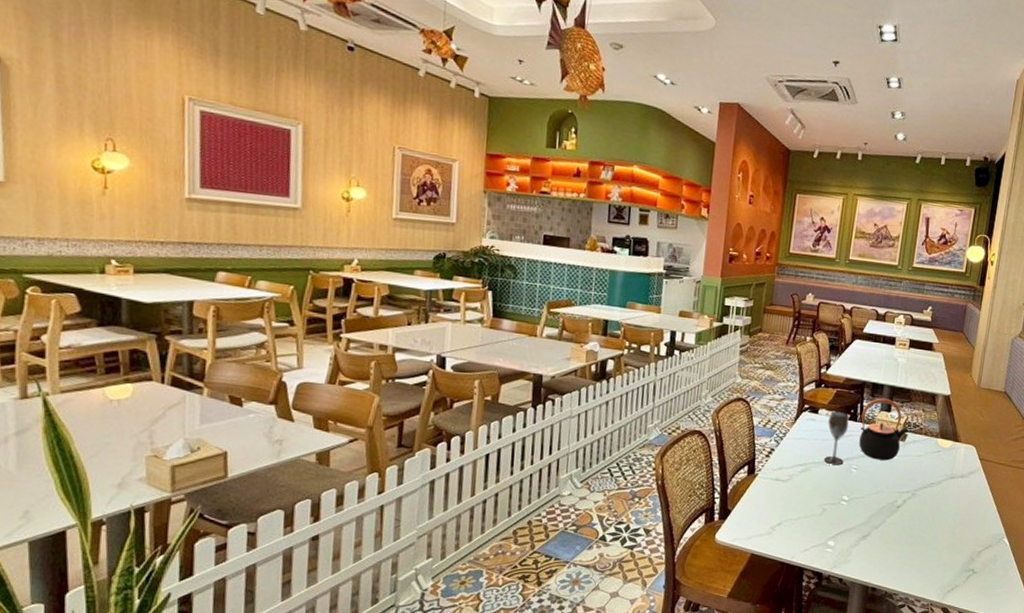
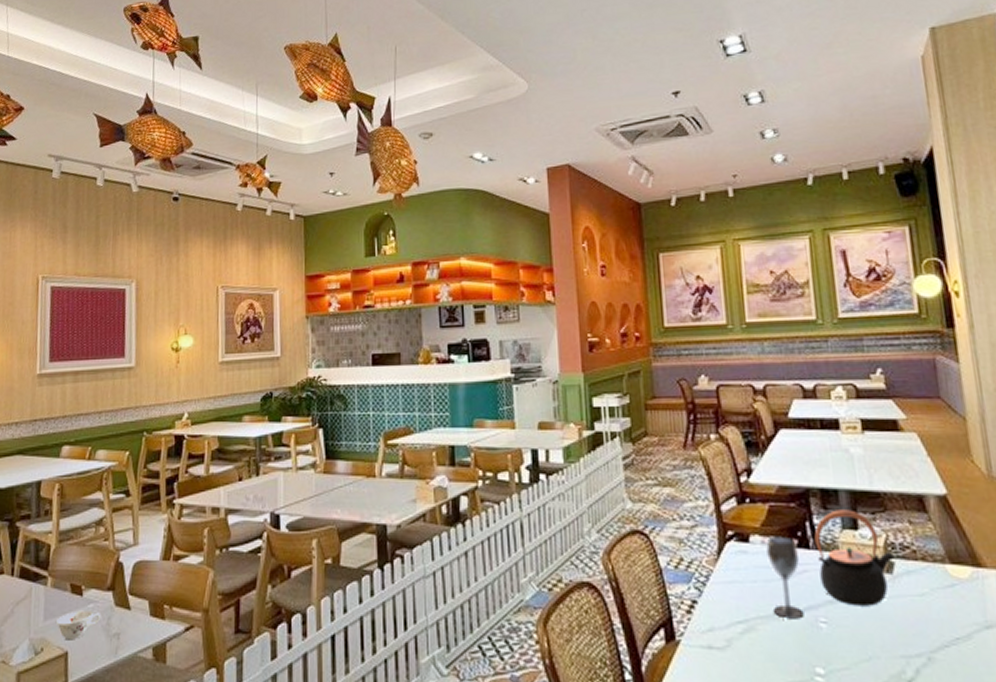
teacup: none [214,418,263,443] -> present [56,610,102,640]

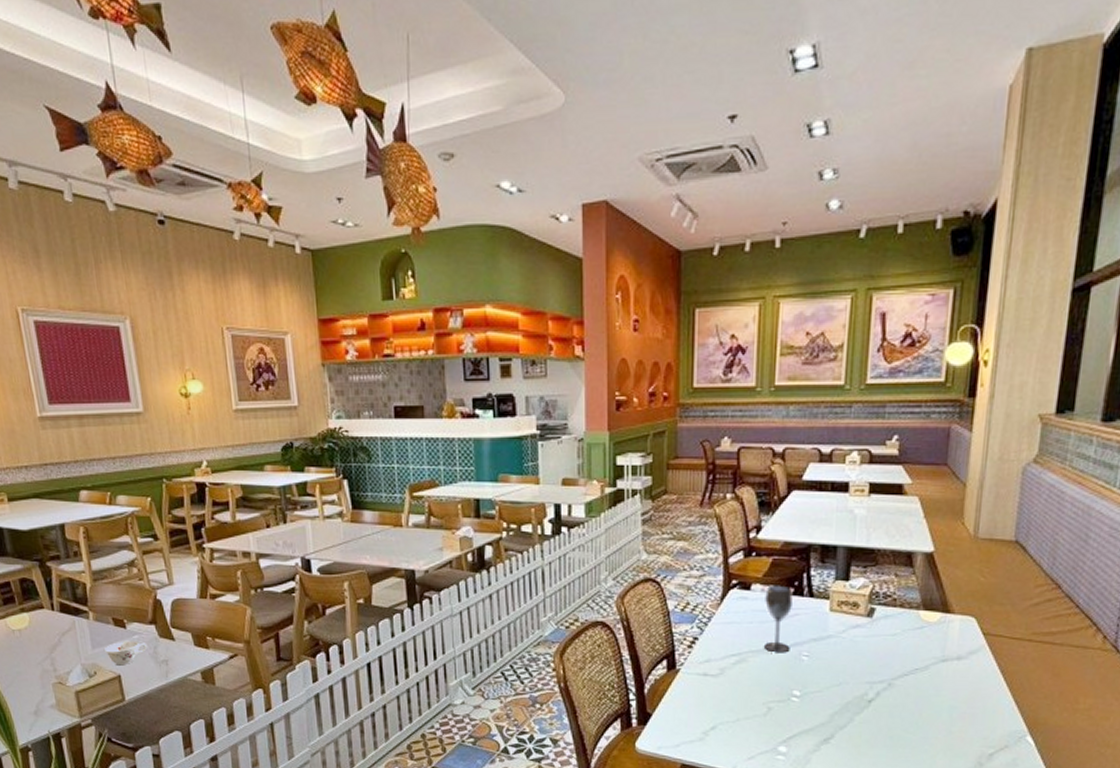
teapot: present [814,509,896,606] -> none [809,563,878,643]

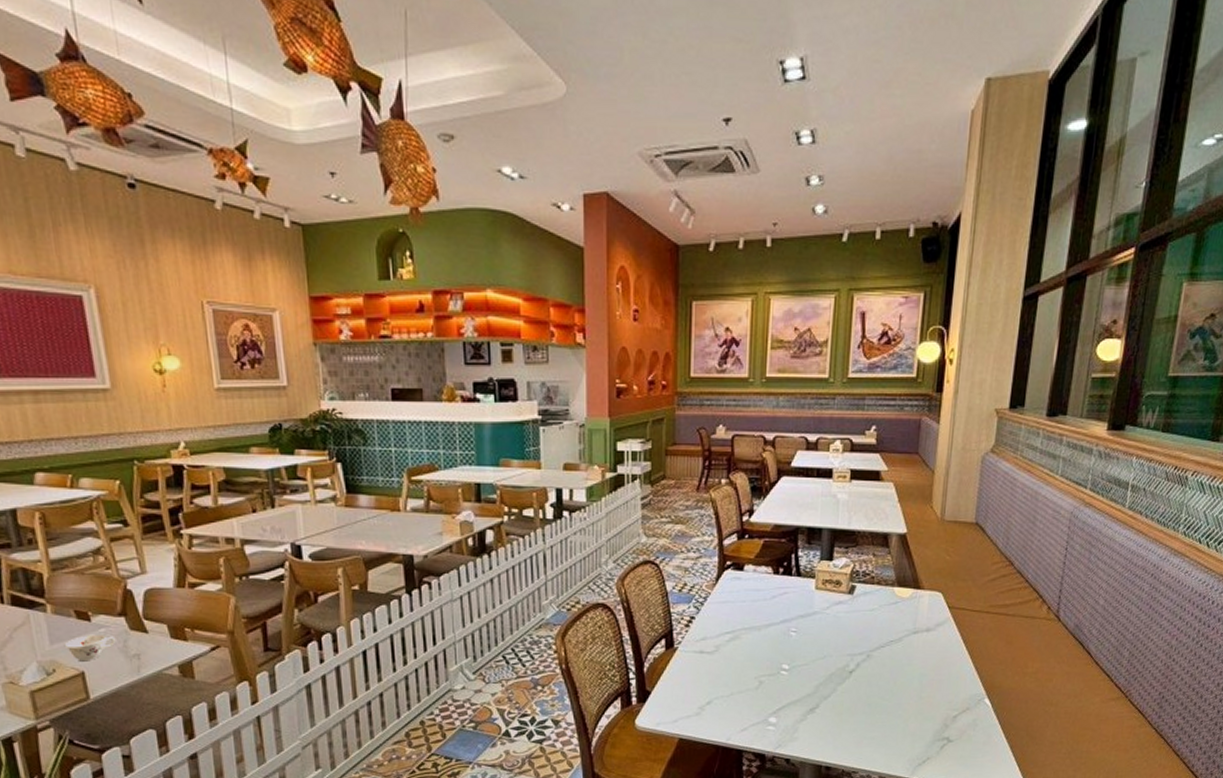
wine glass: present [763,585,793,653] -> none [755,565,782,630]

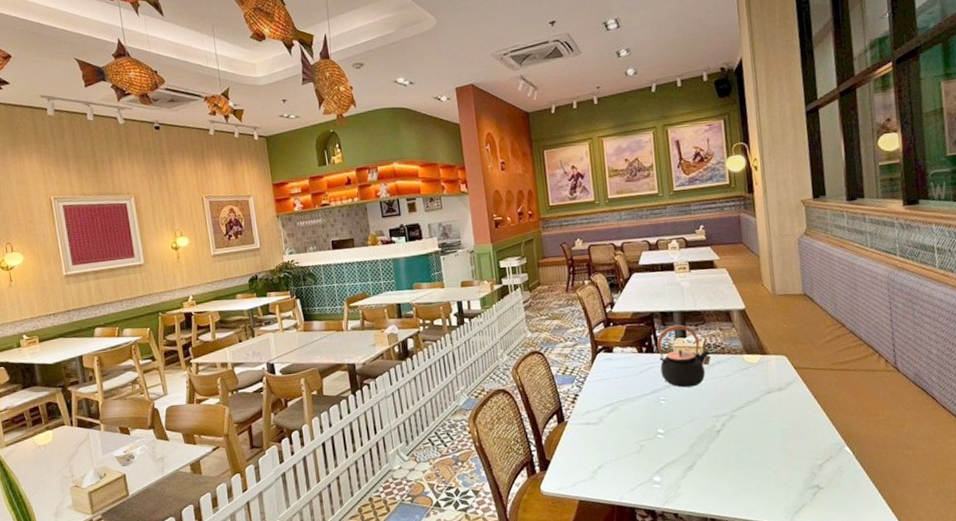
teapot: none [797,545,858,619] -> present [657,324,711,388]

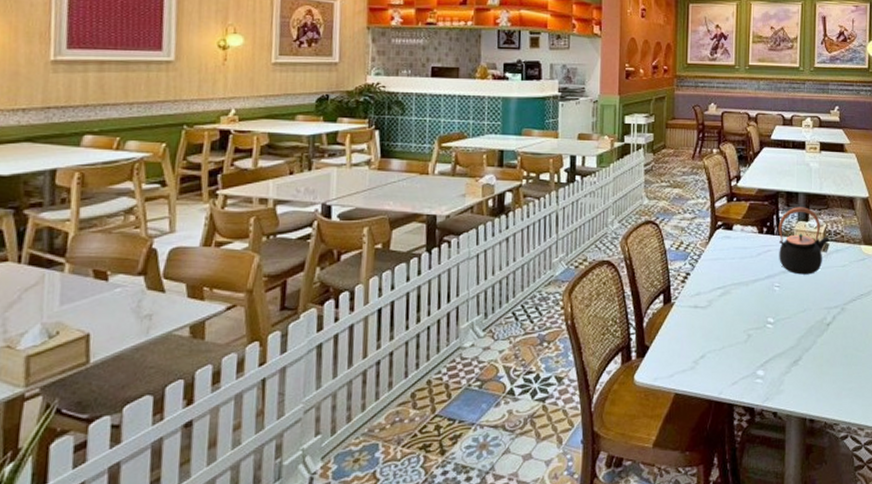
teacup: present [113,444,147,467] -> none [76,294,131,323]

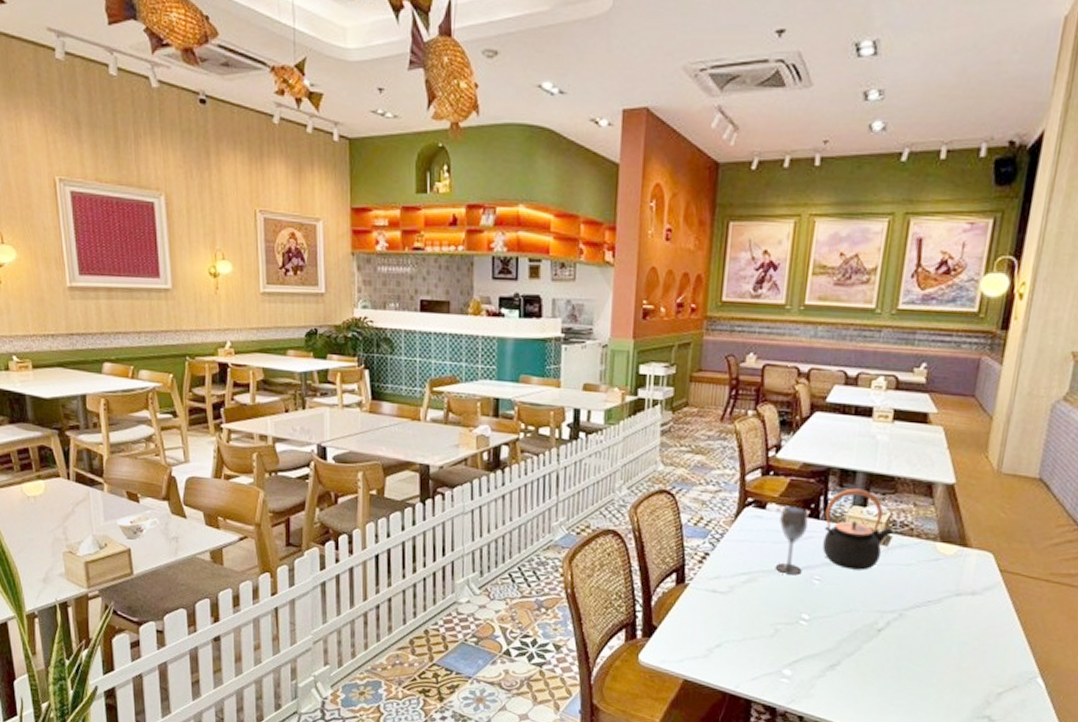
teacup: none [76,294,131,323] -> present [117,515,159,540]
wine glass: none [743,225,766,285] -> present [775,505,808,575]

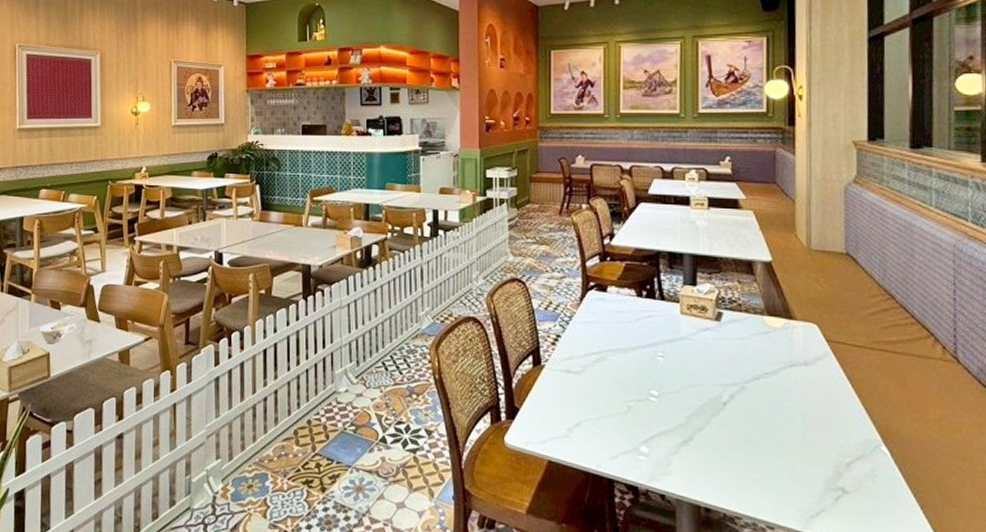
wine glass: present [775,505,808,575] -> none [620,288,646,353]
teapot: present [822,488,895,571] -> none [660,269,725,346]

